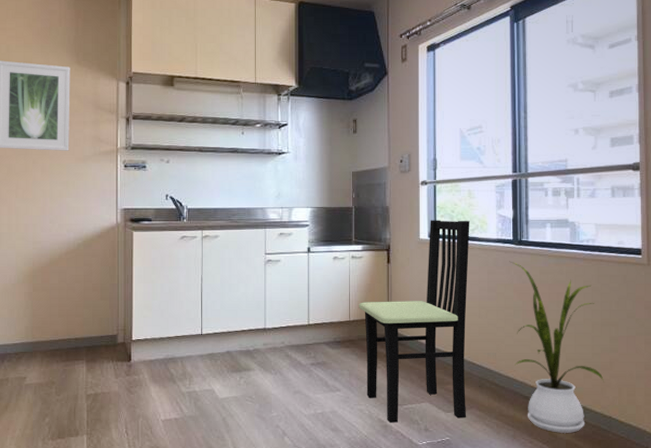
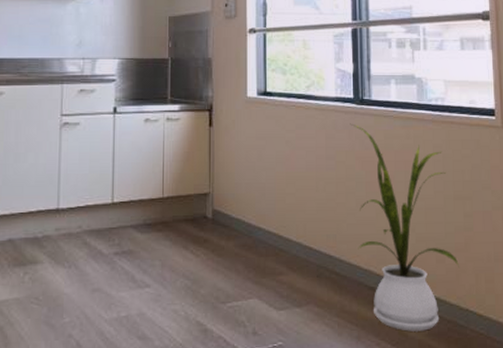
dining chair: present [359,220,470,424] -> none [174,74,305,327]

